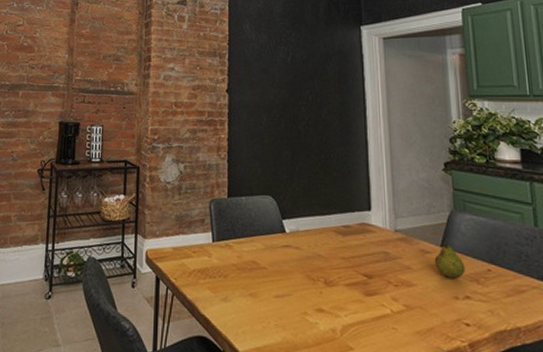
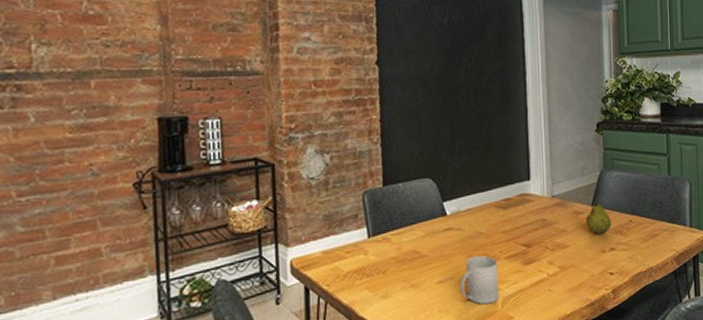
mug: none [296,277,338,329] -> present [459,255,499,305]

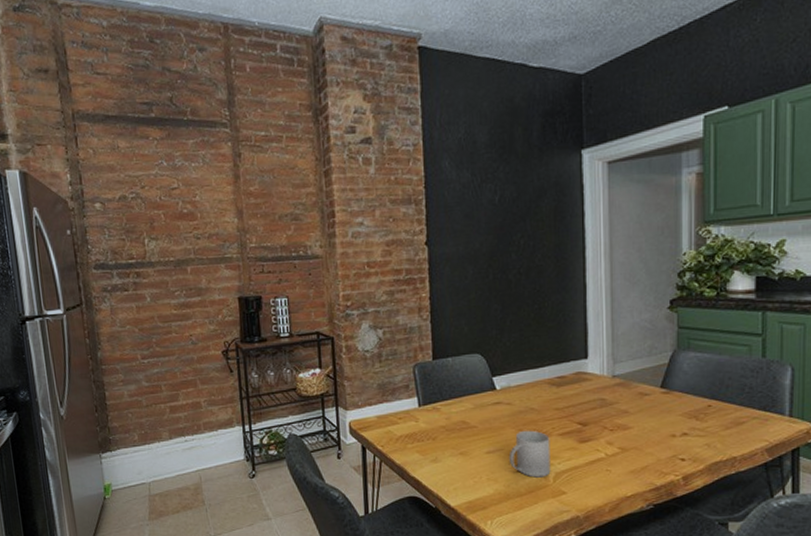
fruit: present [586,201,611,234] -> none [653,383,685,417]

